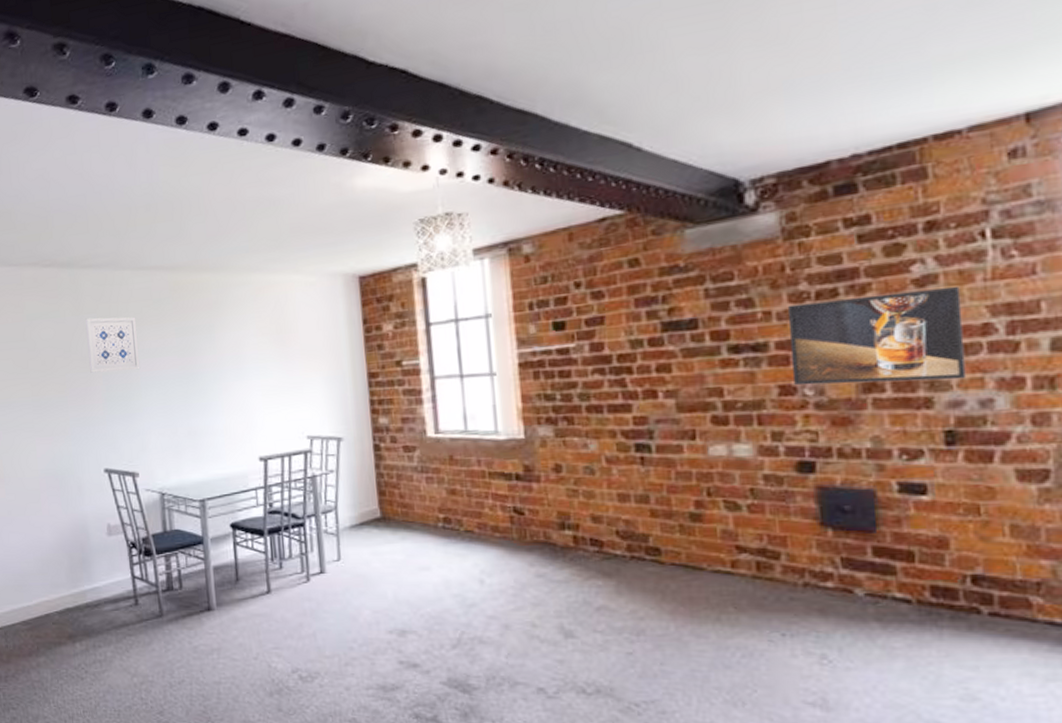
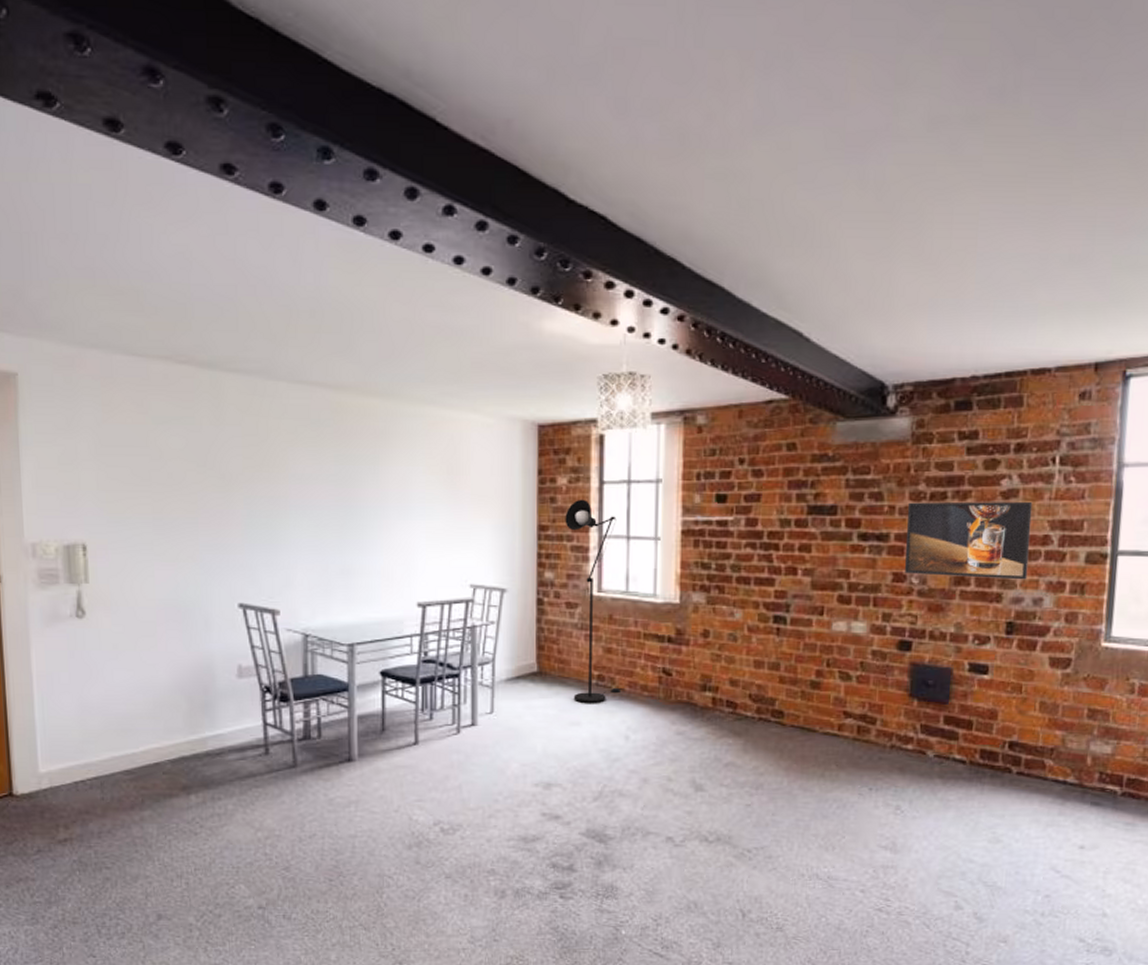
wall art: present [84,317,141,373] -> none [226,430,290,496]
floor lamp: none [394,342,471,547] -> present [565,499,621,703]

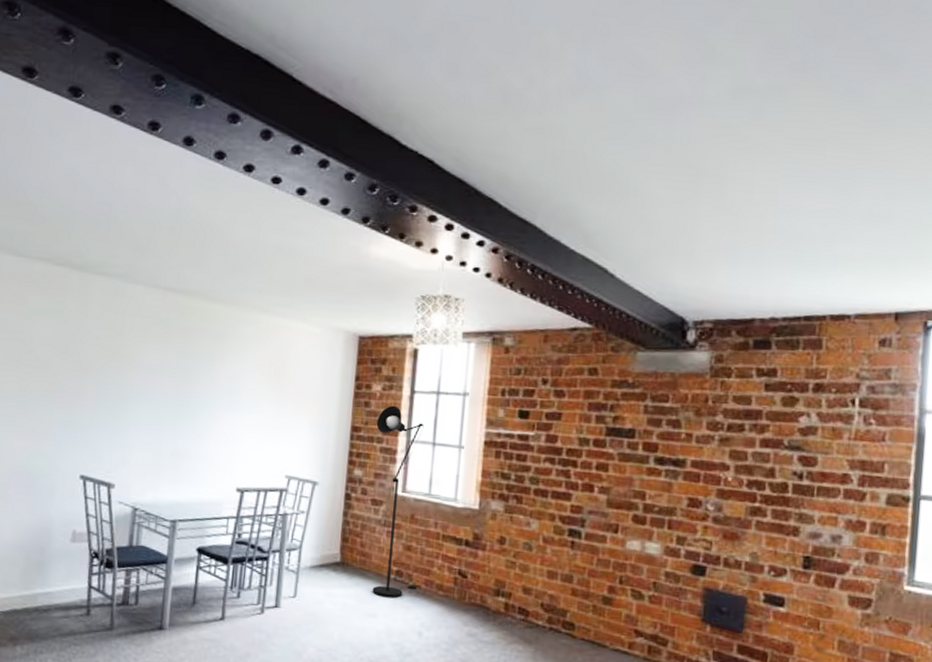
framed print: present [905,501,1033,580] -> none [701,431,832,516]

